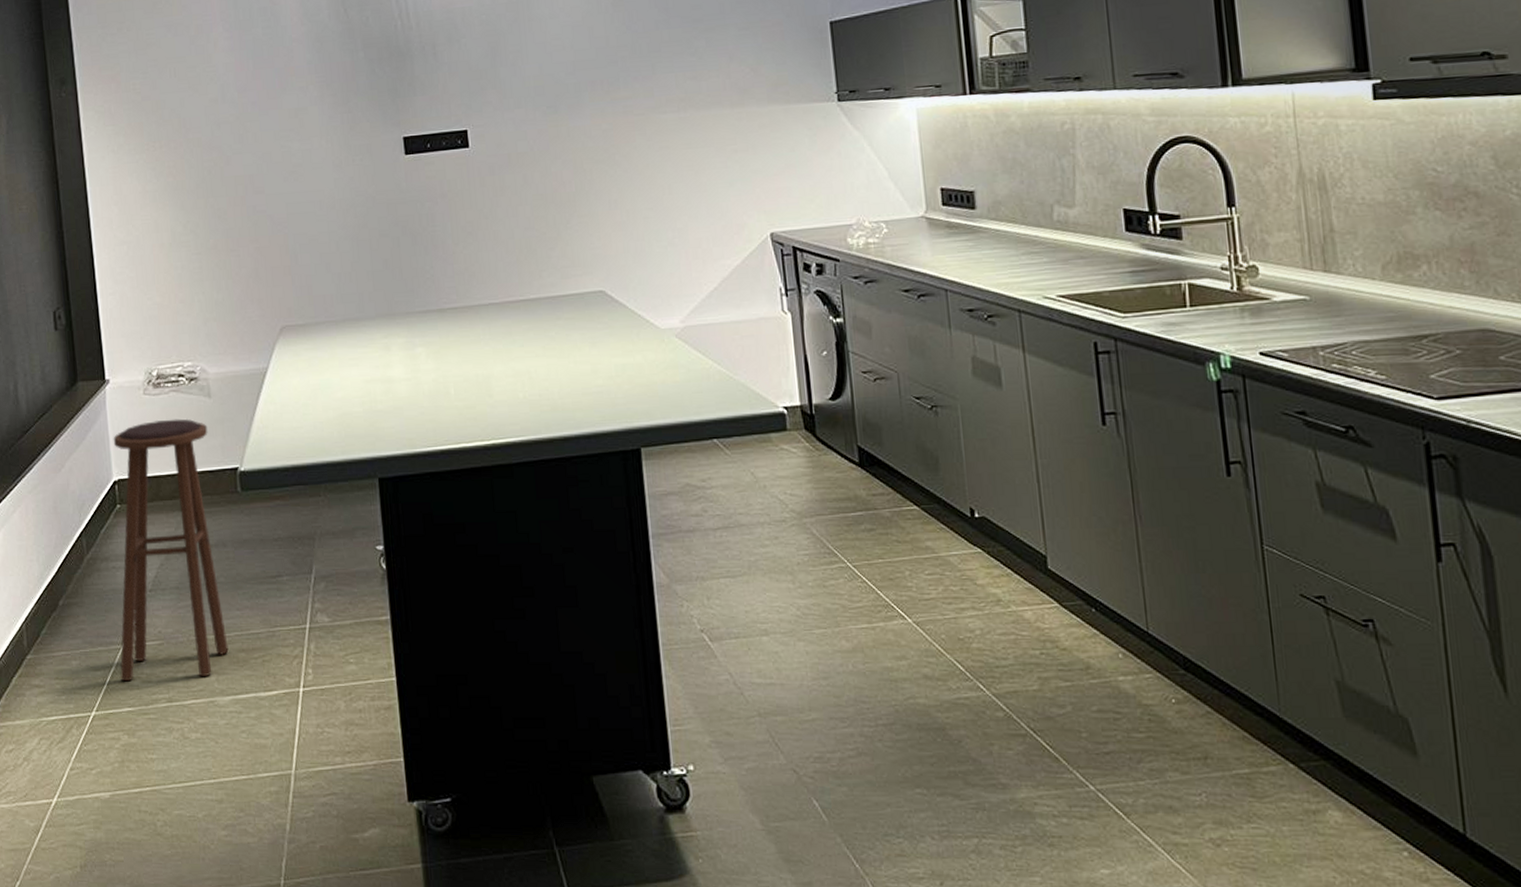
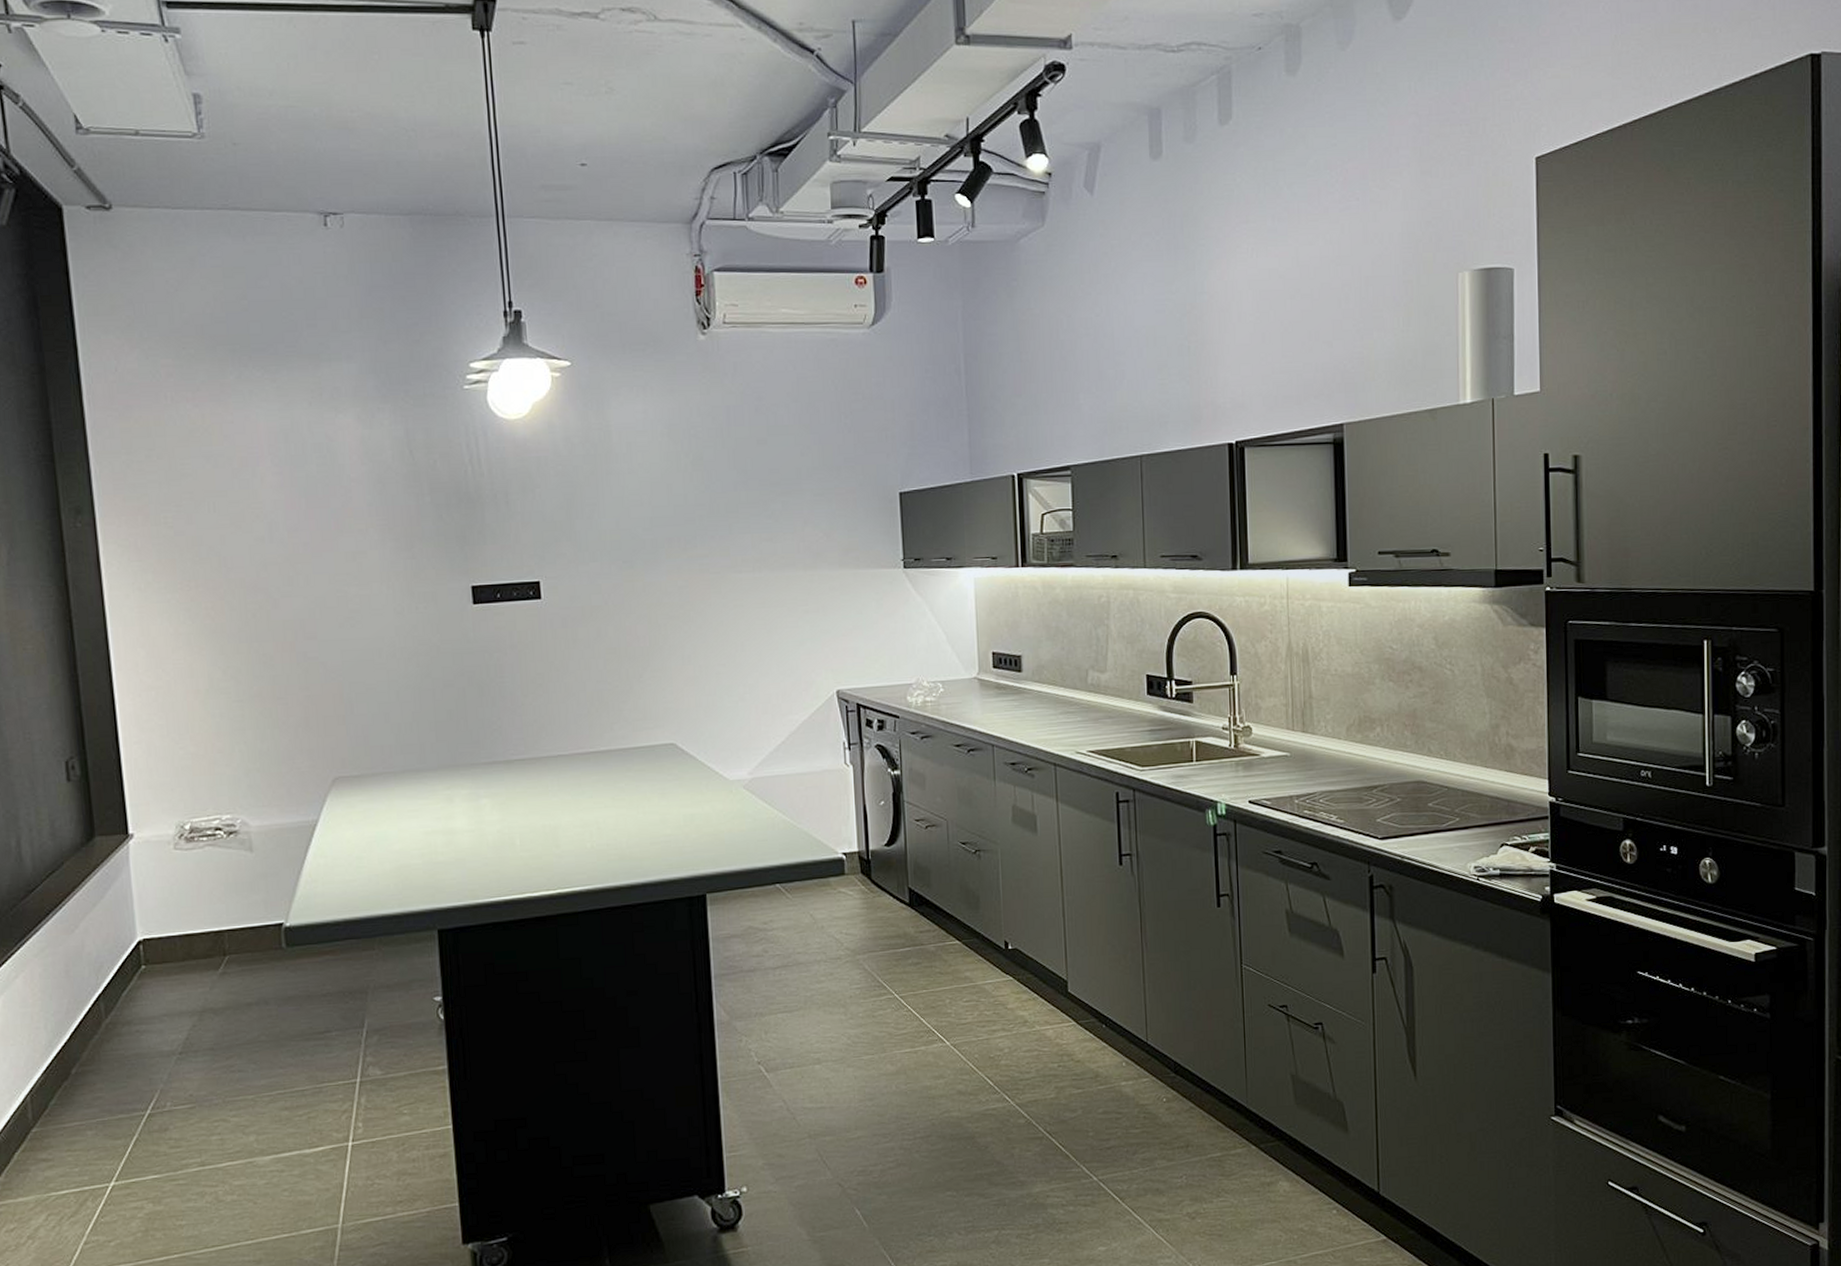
stool: present [113,418,229,682] -> none [137,873,270,1149]

